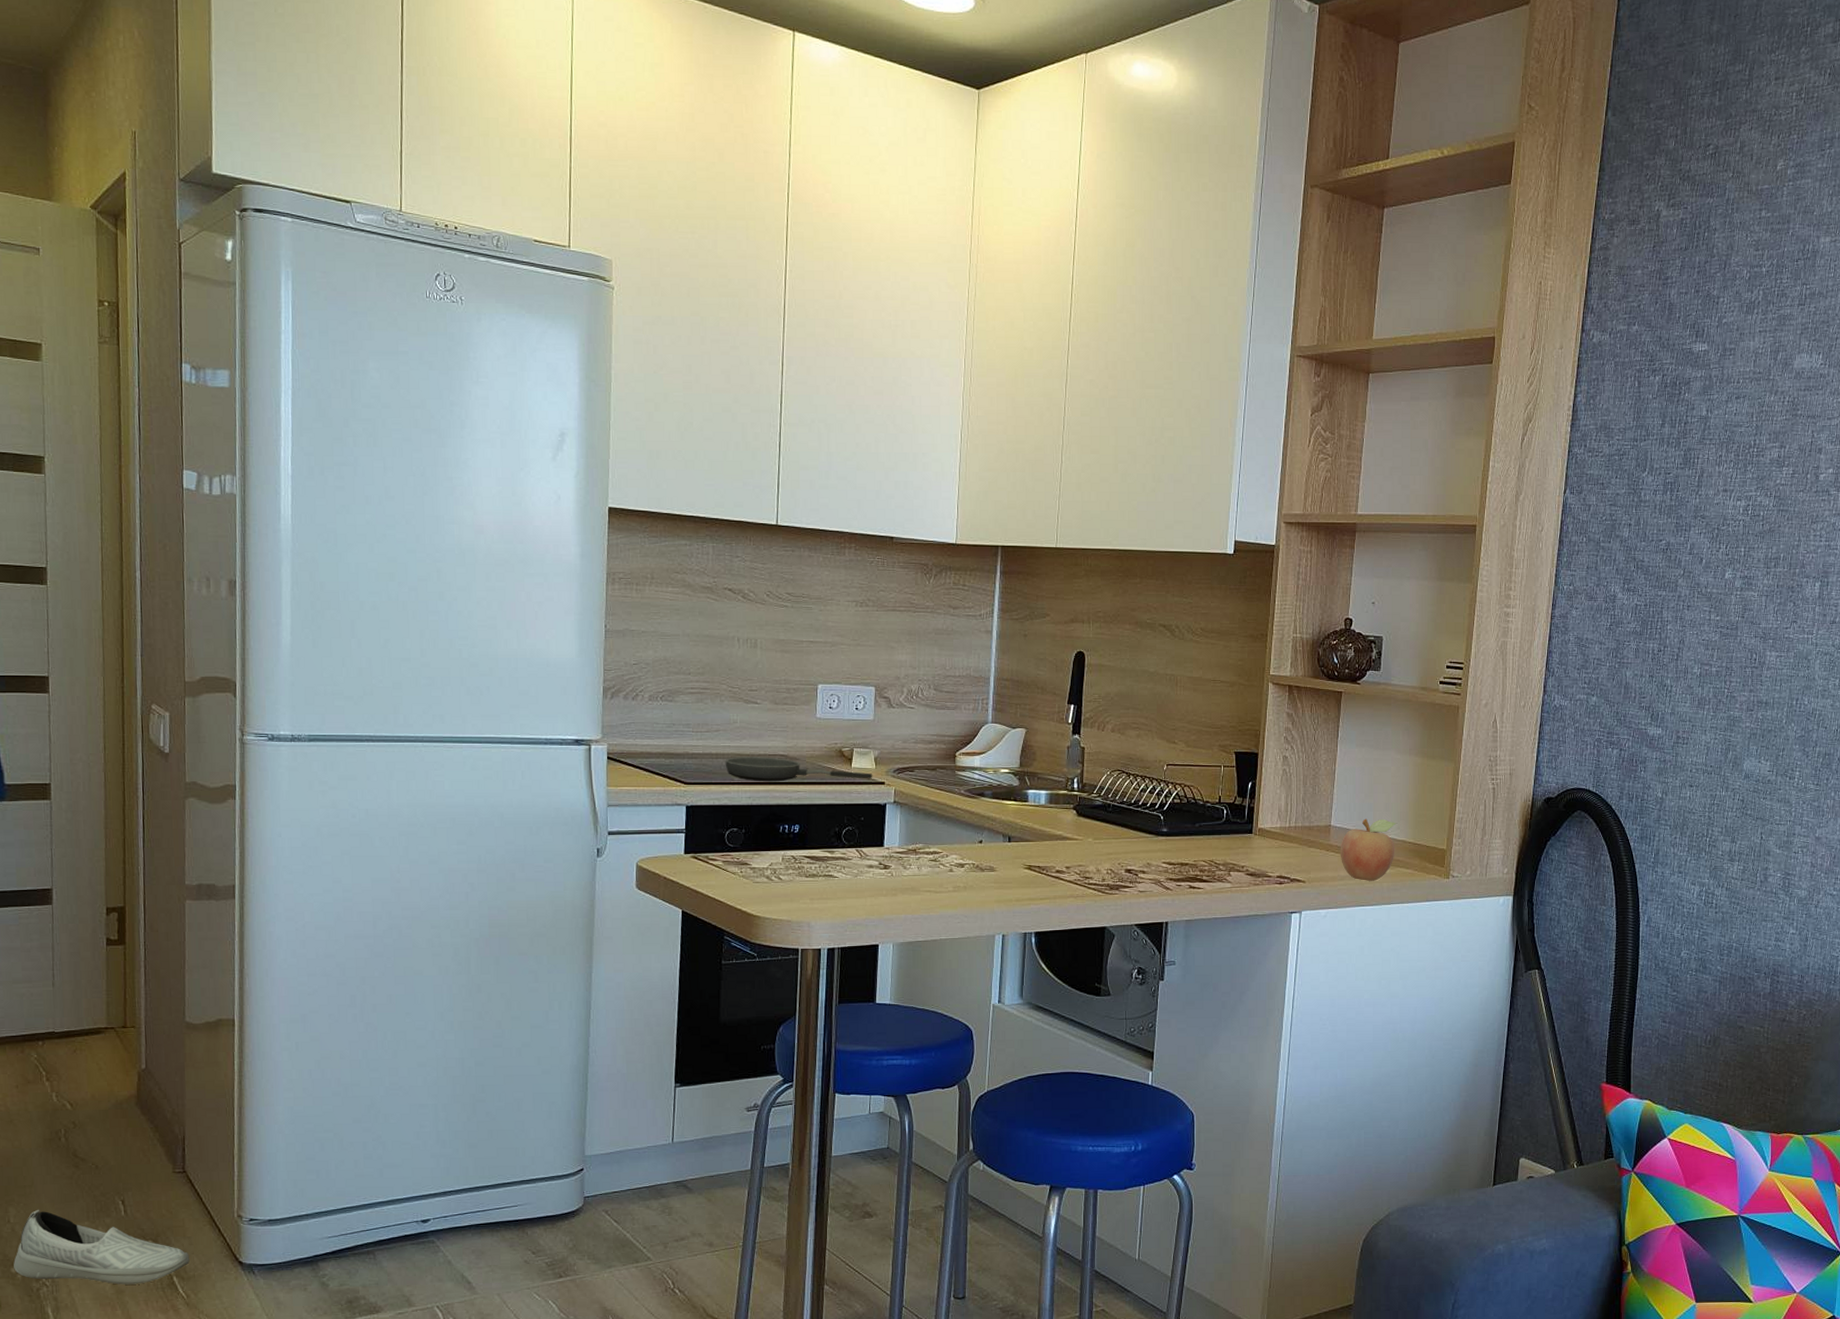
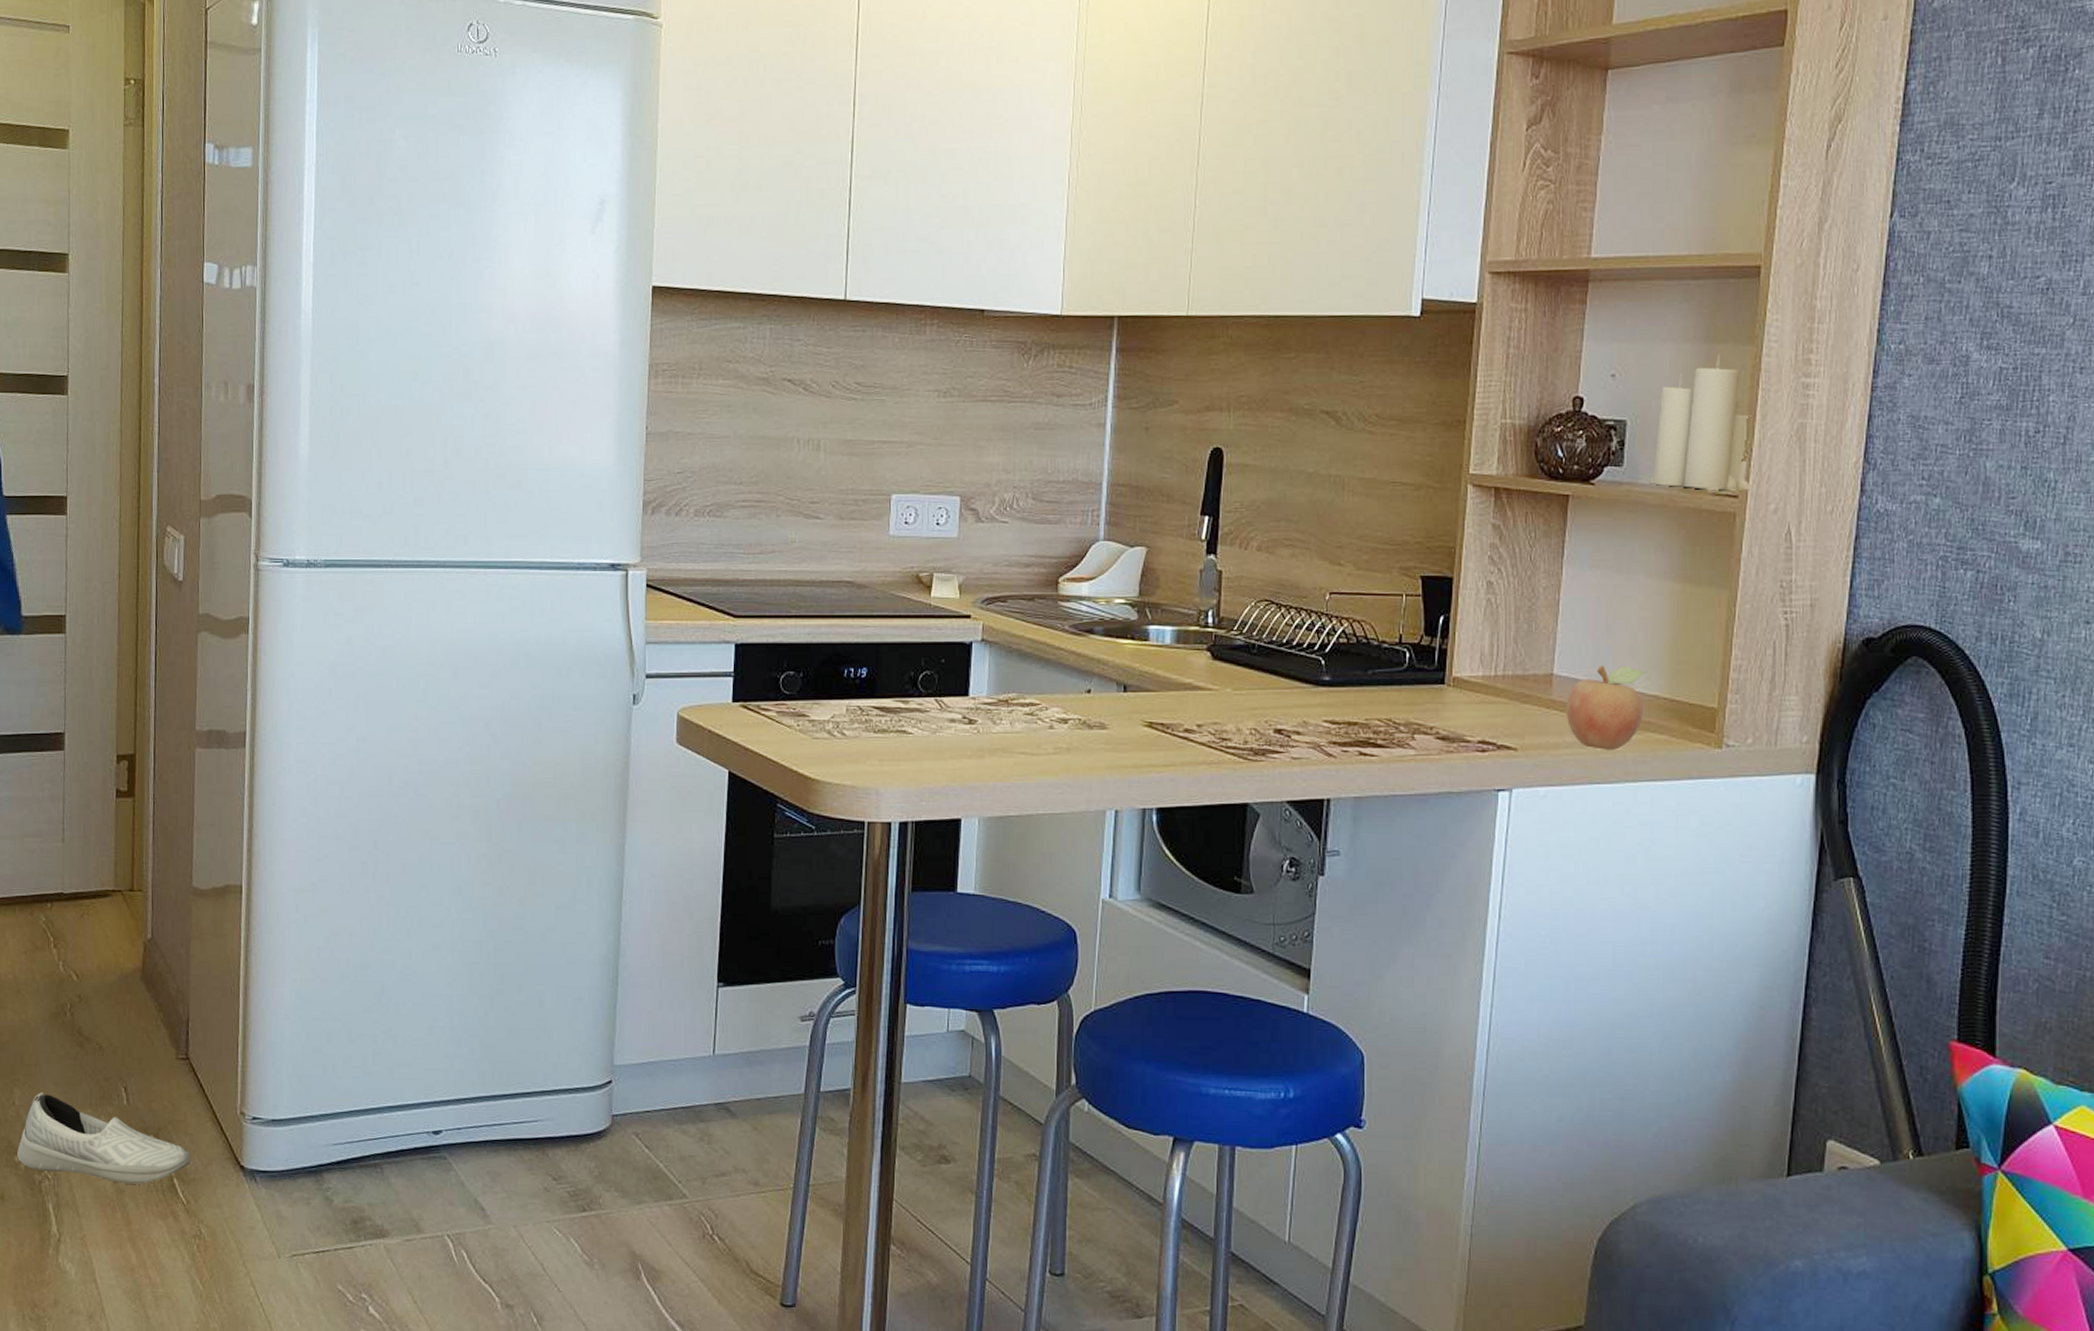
frying pan: present [725,757,873,782] -> none [781,584,957,615]
candle: none [1398,589,1470,690] -> present [1648,354,1751,491]

